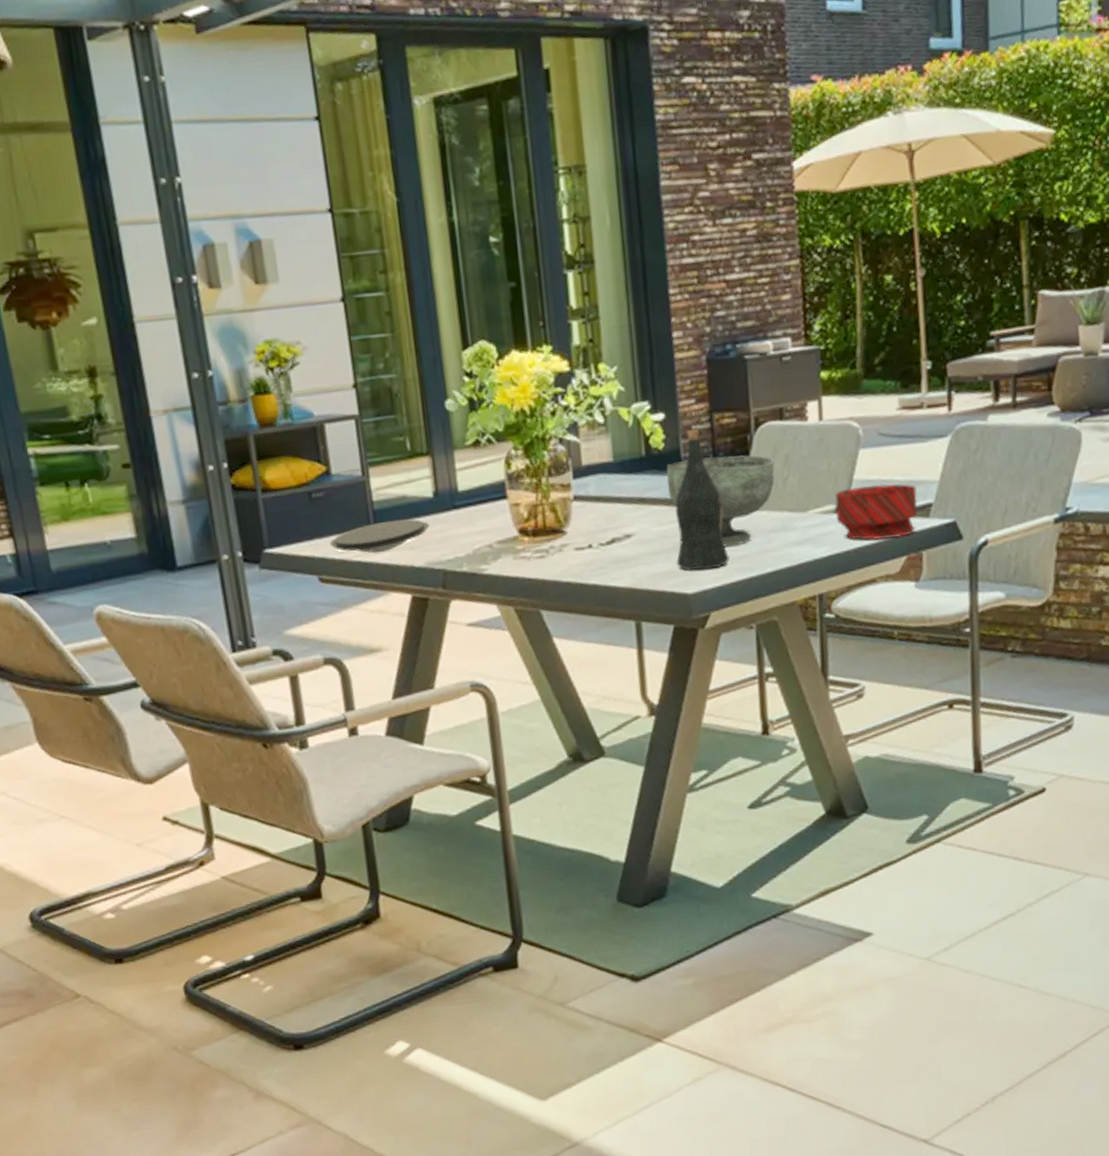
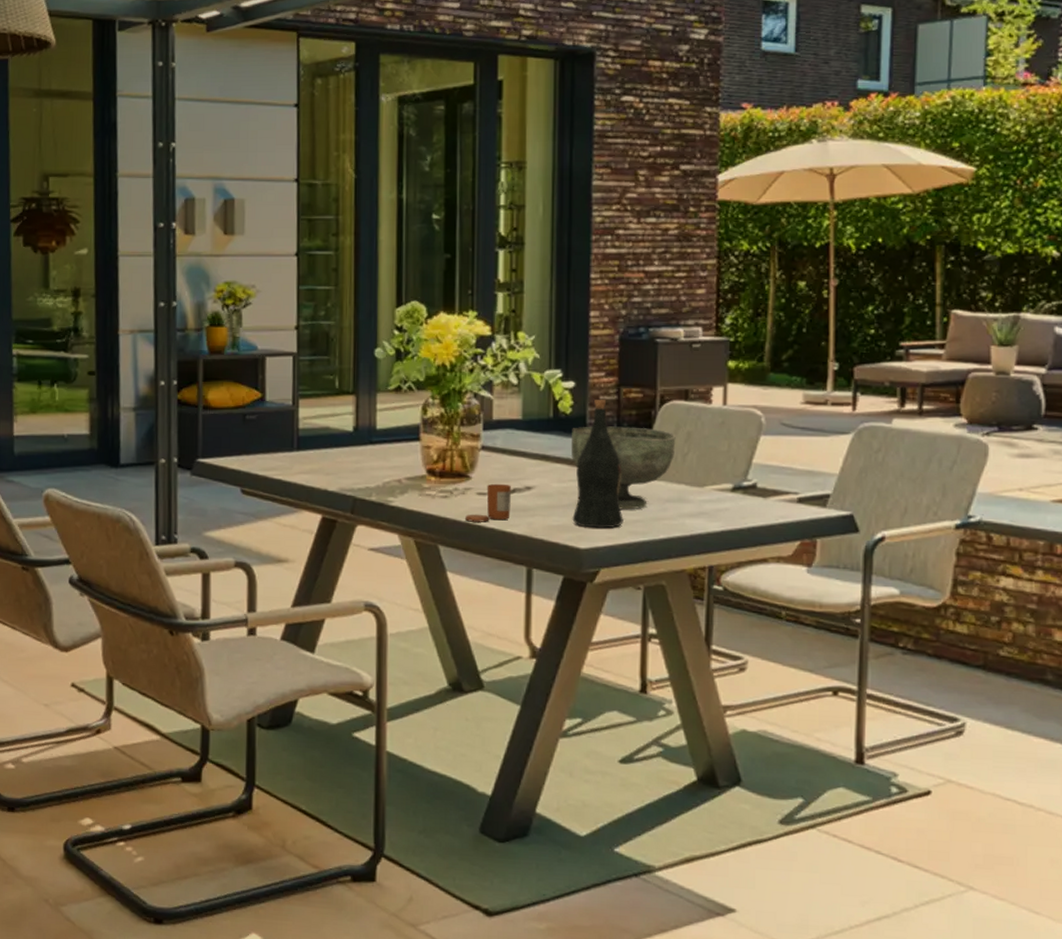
plate: present [330,519,429,553] -> none [255,447,346,475]
candle: none [564,534,613,581] -> present [464,483,511,522]
bowl: present [835,484,917,541] -> none [732,469,815,523]

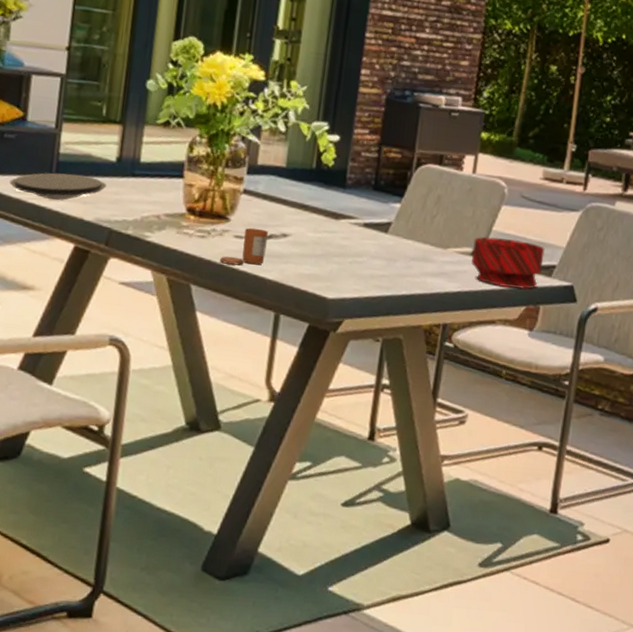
plate: none [255,447,346,475] -> present [9,172,106,201]
decorative bowl: present [570,426,676,510] -> none [329,180,427,265]
wine bottle: present [572,400,624,529] -> none [323,155,375,281]
bowl: none [732,469,815,523] -> present [471,236,545,289]

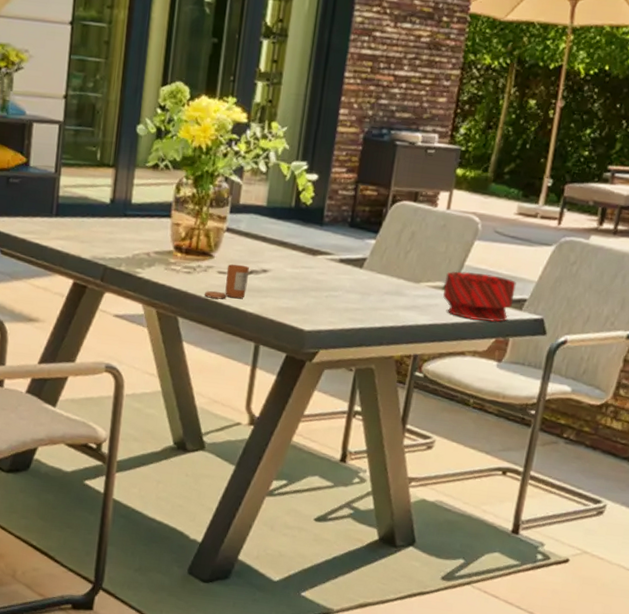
plate: present [9,172,106,201] -> none [15,214,101,240]

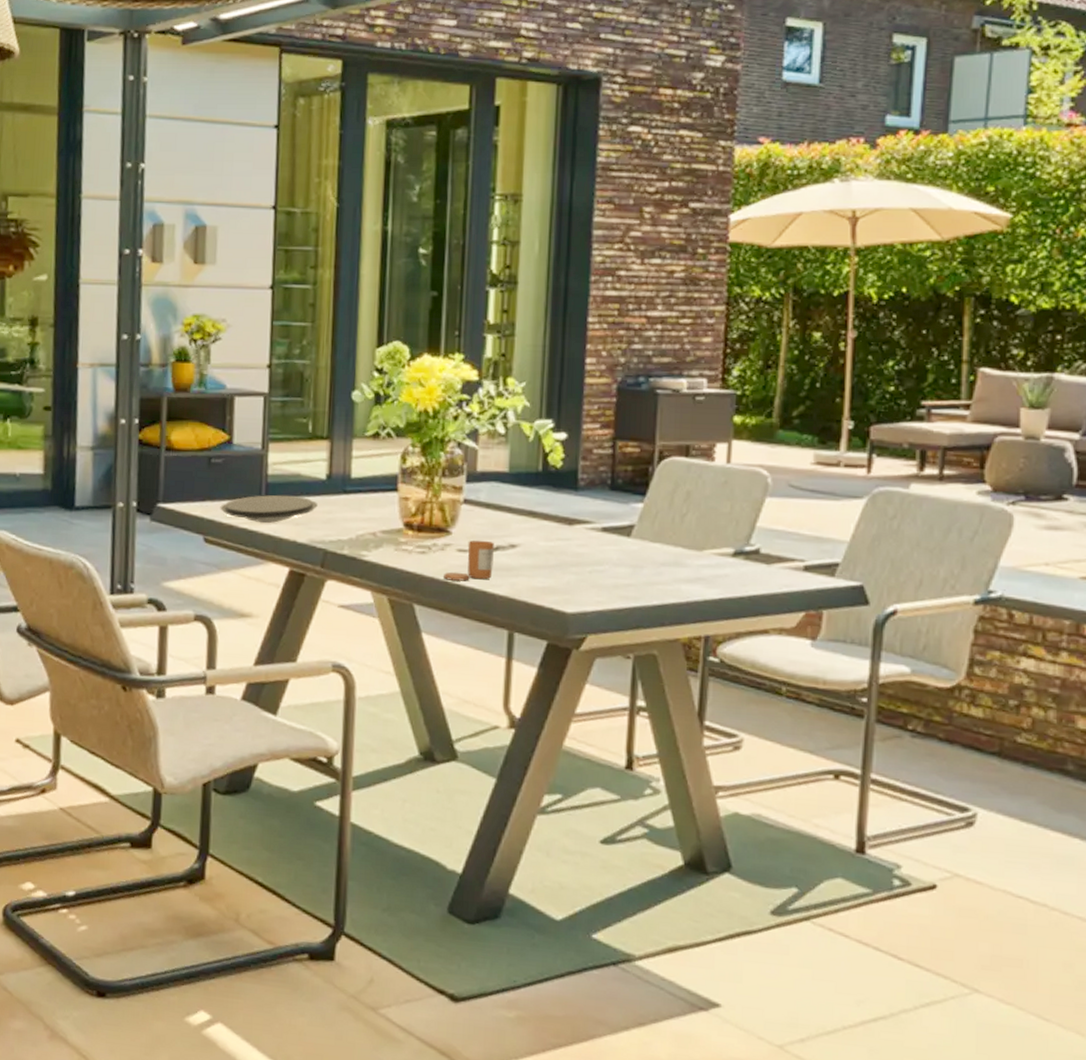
plate: none [15,214,101,240] -> present [220,494,318,524]
bowl: present [443,271,516,322] -> none [733,534,824,592]

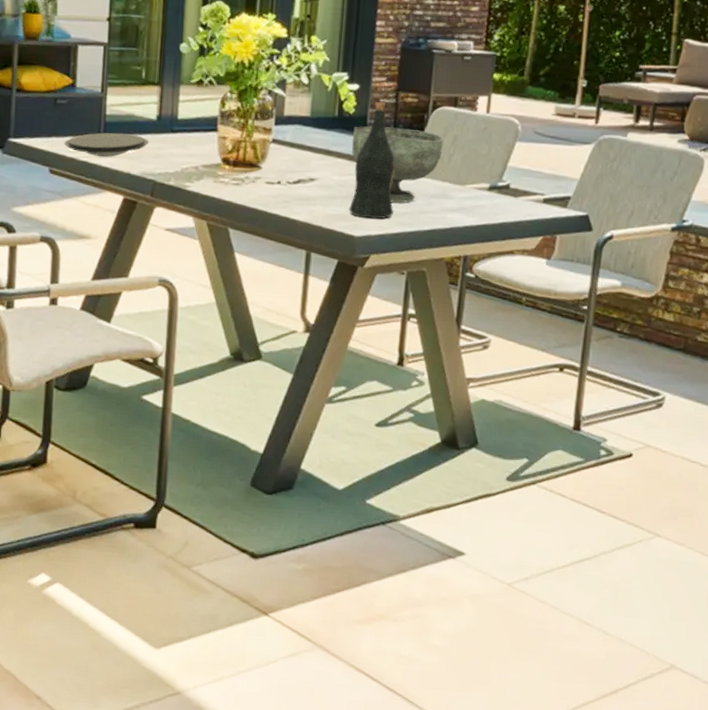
candle: present [442,540,494,581] -> none [253,174,297,209]
wine bottle: none [559,453,614,592] -> present [349,102,395,219]
decorative bowl: none [560,482,674,573] -> present [351,126,444,203]

